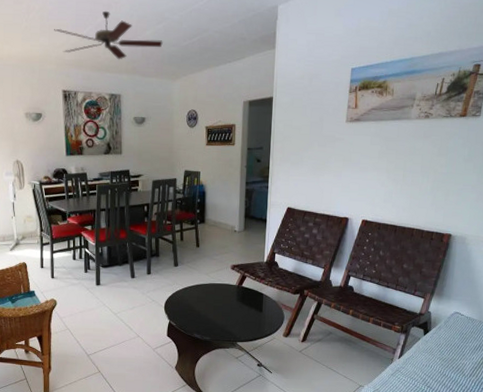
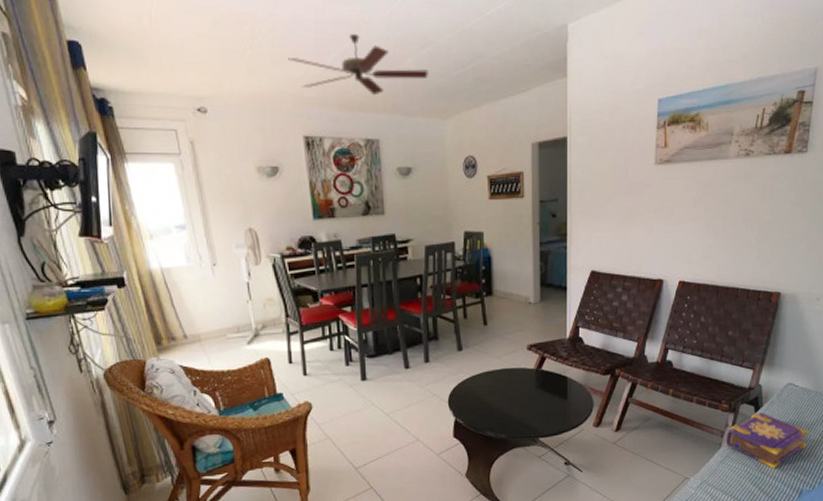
book: none [397,335,472,385] -> present [725,412,809,469]

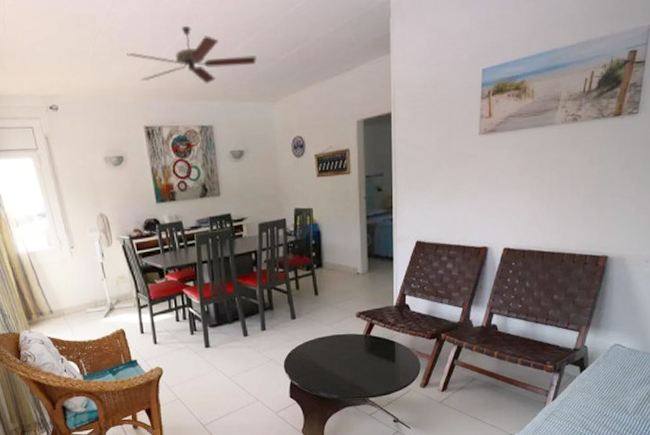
book: present [725,412,809,469] -> none [550,373,636,426]

